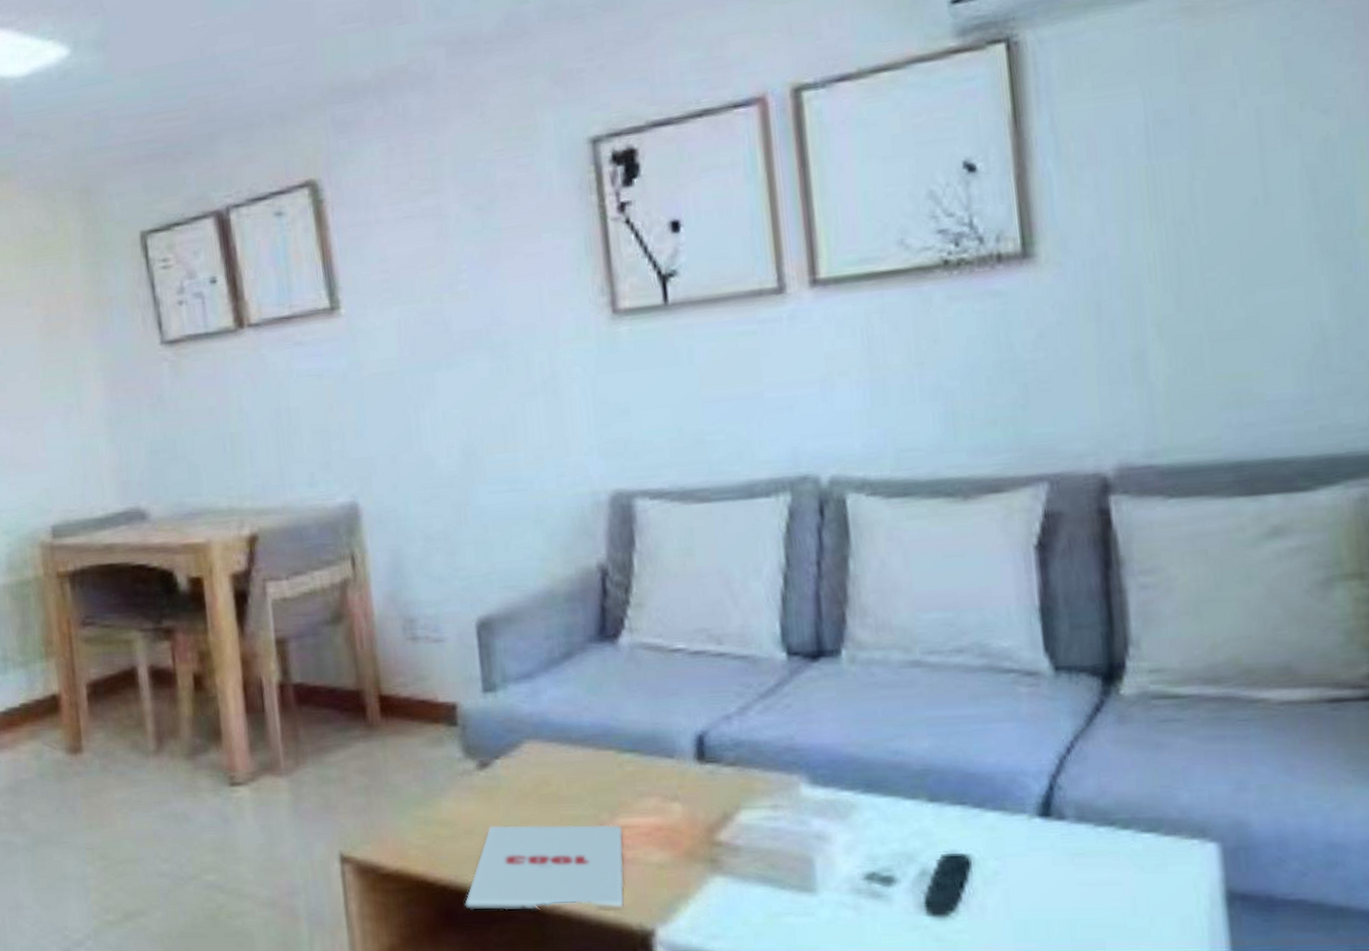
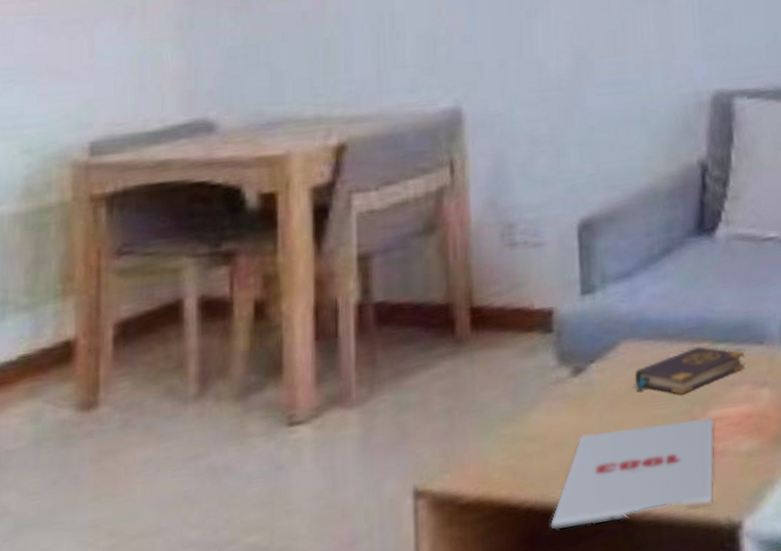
book: none [539,754,654,798] -> present [634,347,745,394]

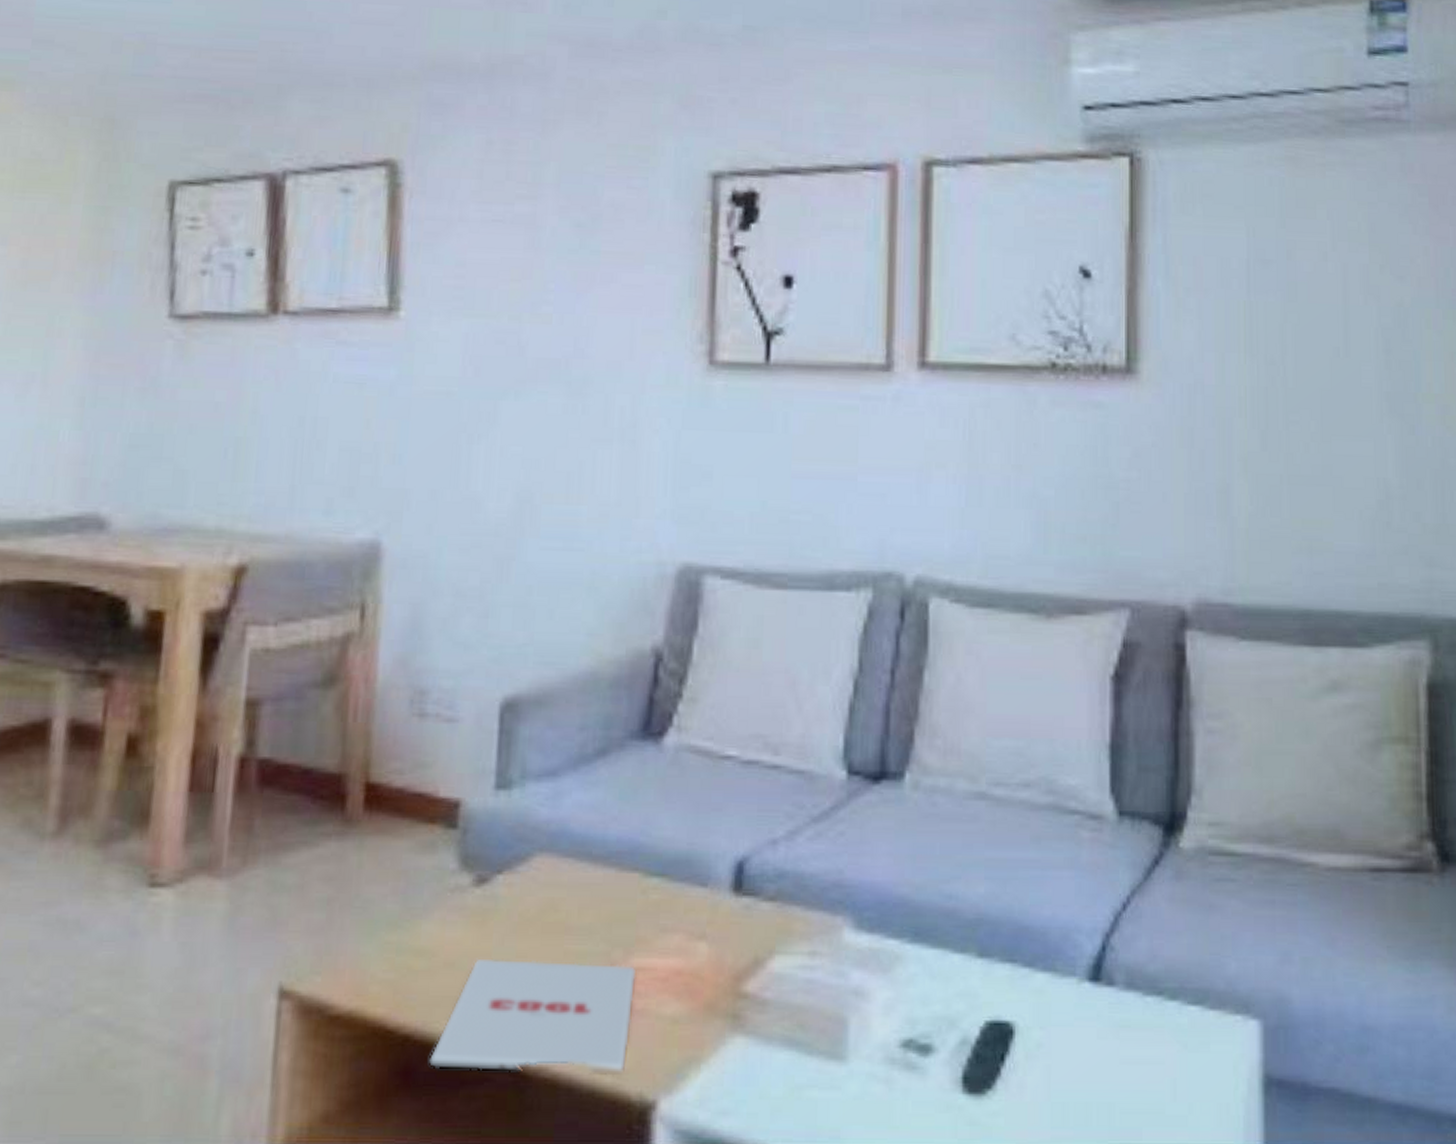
book: present [634,347,745,394] -> none [545,877,683,930]

